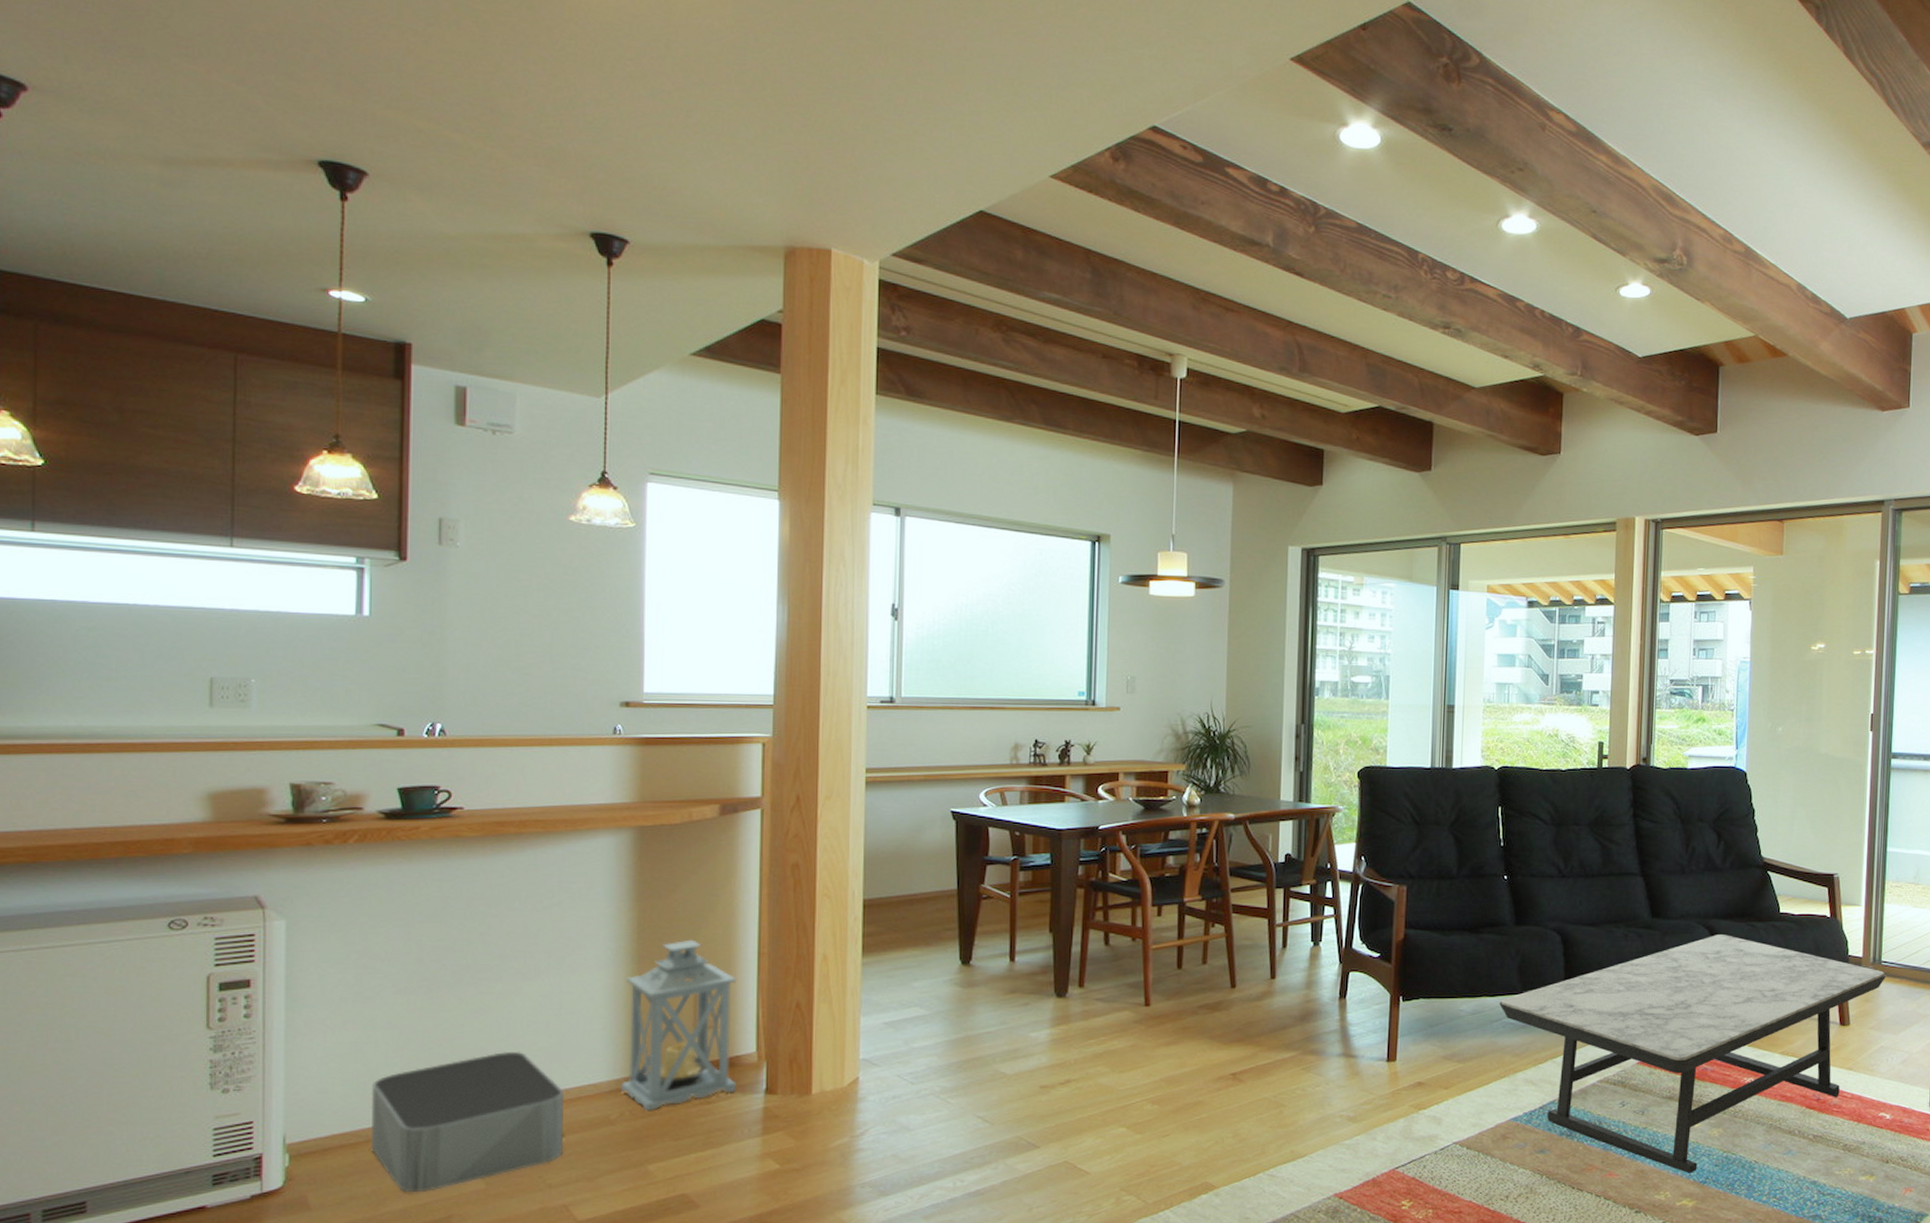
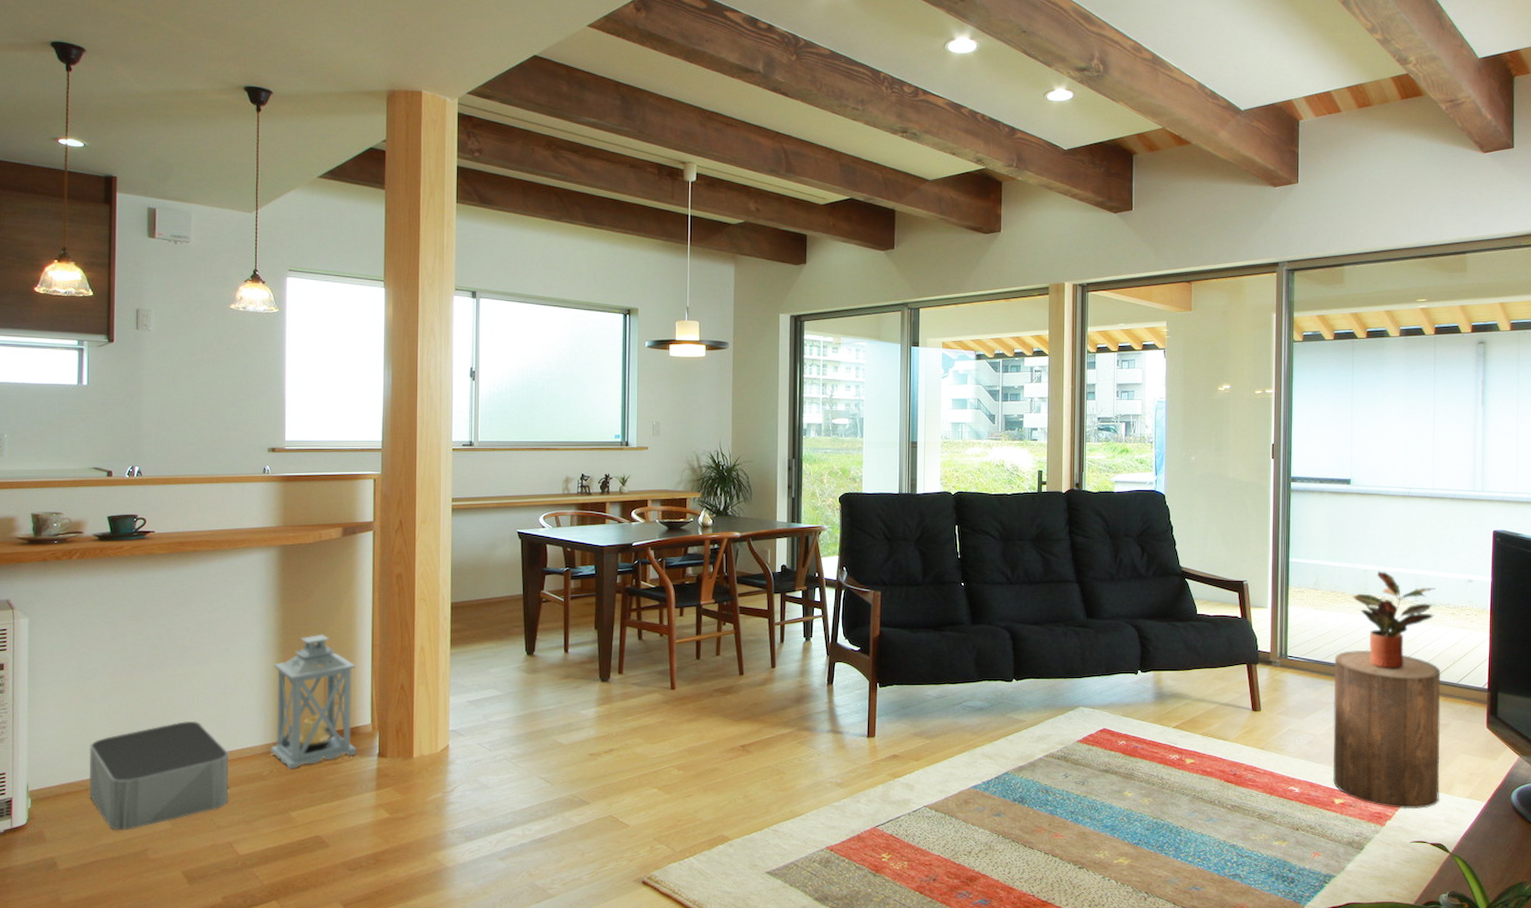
coffee table: present [1499,935,1887,1173] -> none [960,632,1292,836]

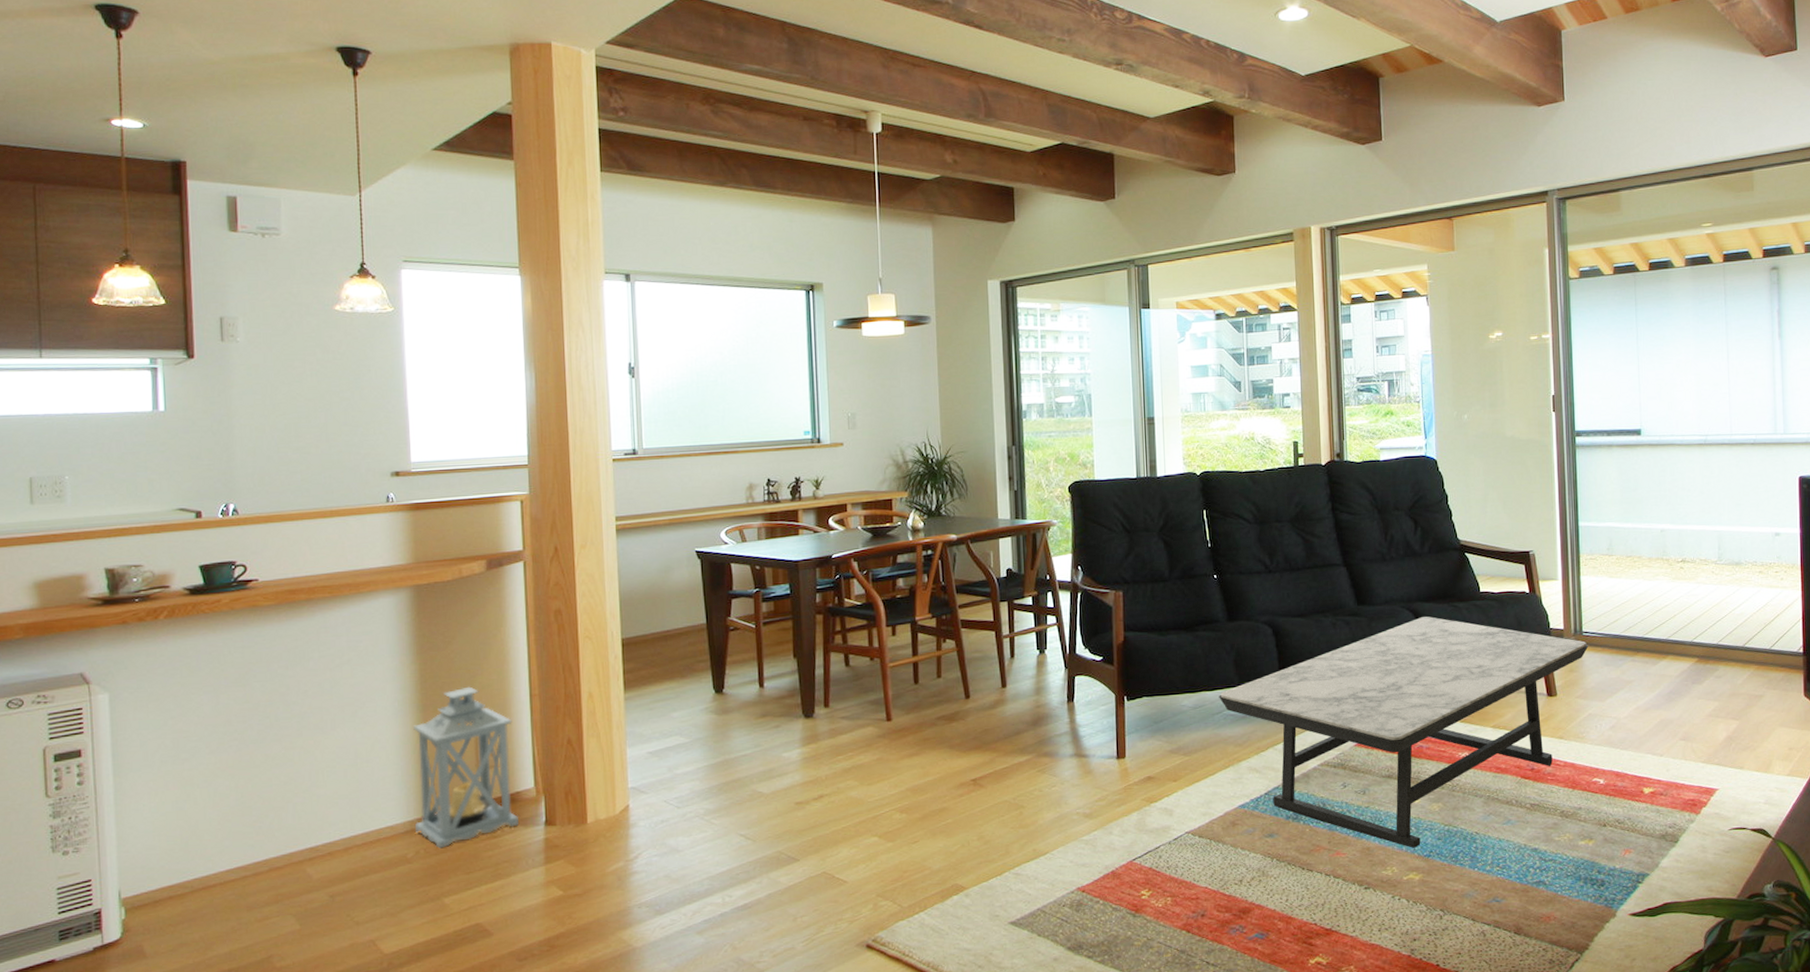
storage bin: present [89,721,229,831] -> none [193,800,368,937]
coffee table: none [960,632,1292,836] -> present [1219,616,1589,848]
stool: present [1332,650,1441,810] -> none [1634,619,1758,794]
potted plant: present [1352,570,1436,670] -> none [1650,529,1742,639]

